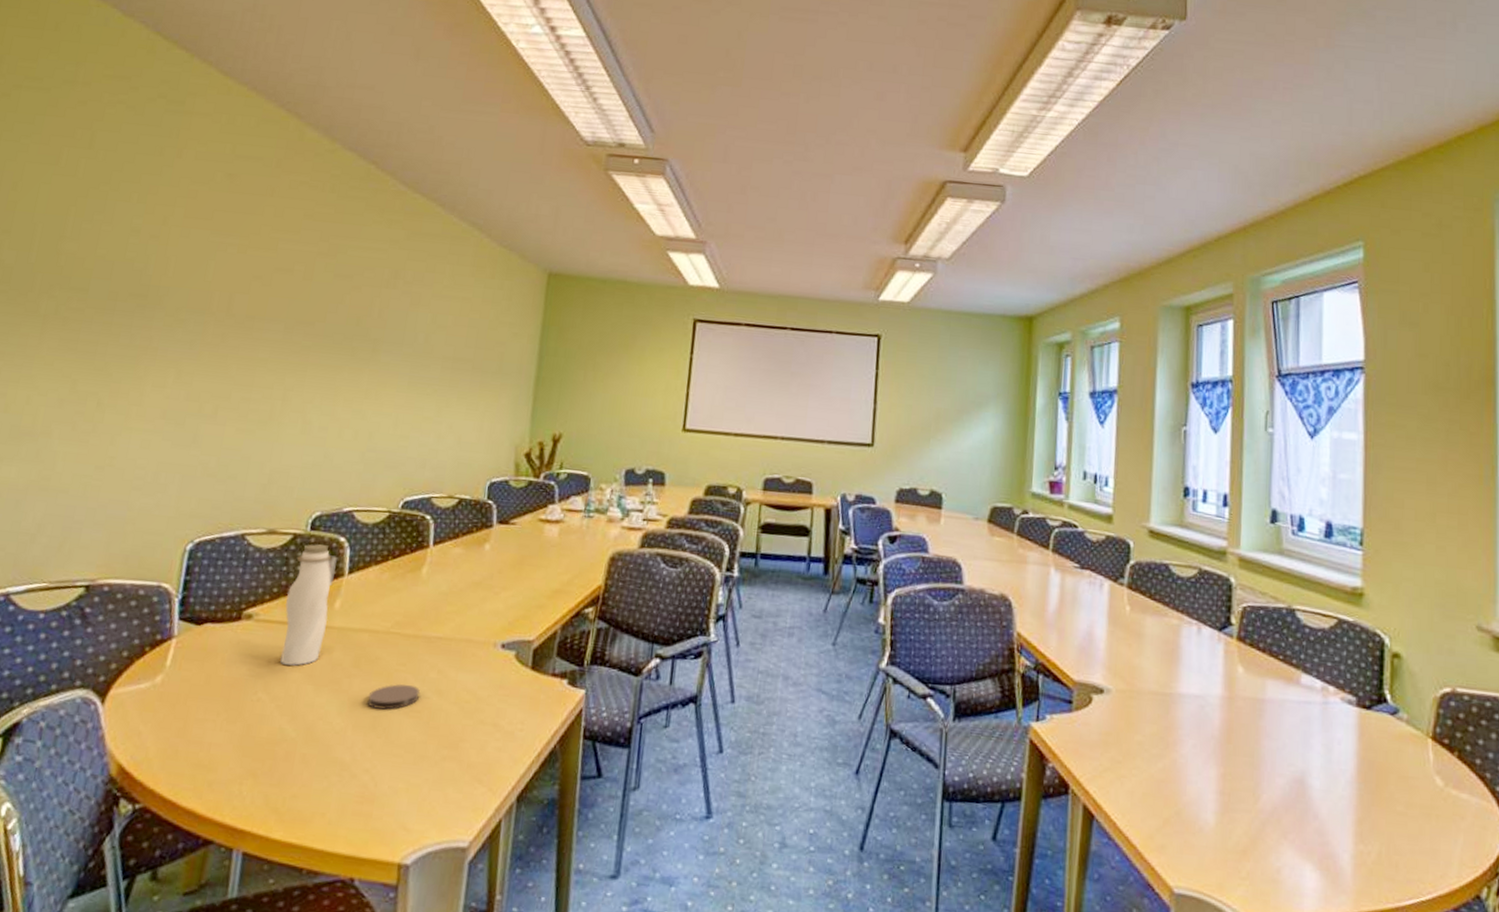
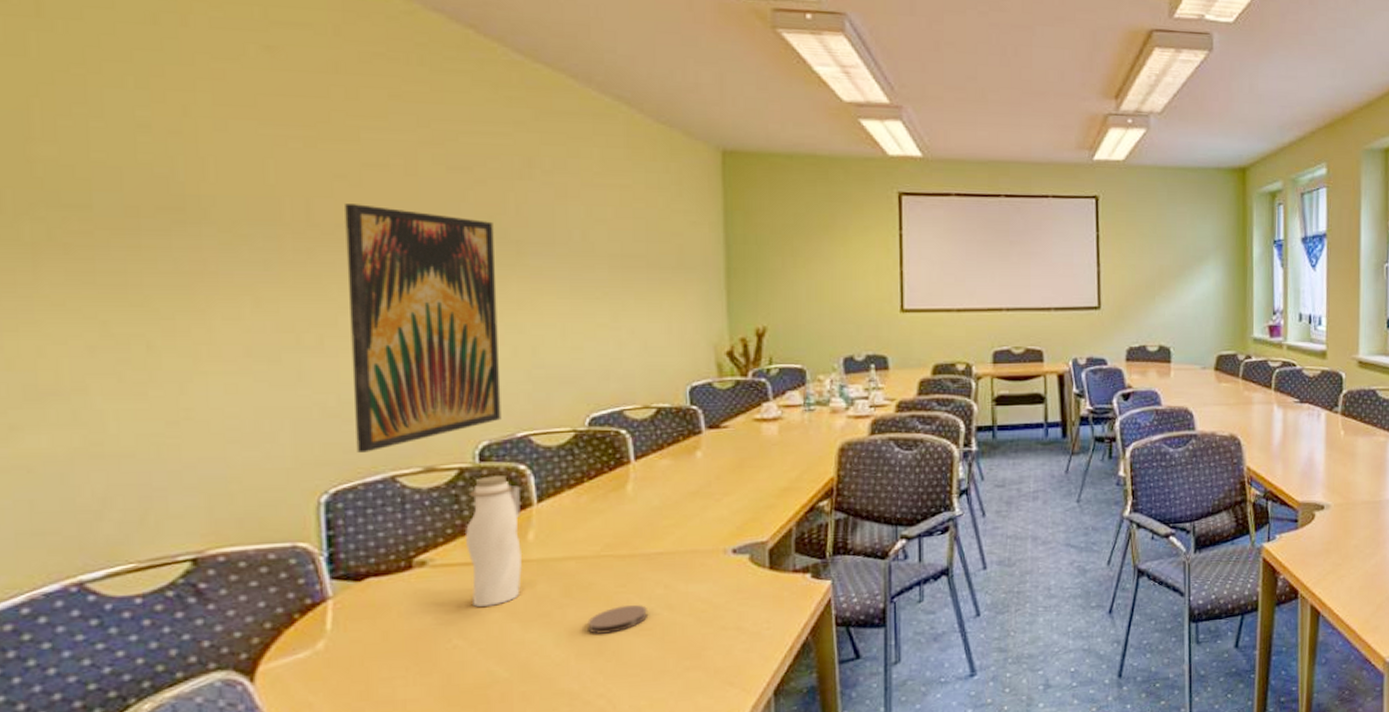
wall art: none [221,299,360,511] -> present [345,204,501,453]

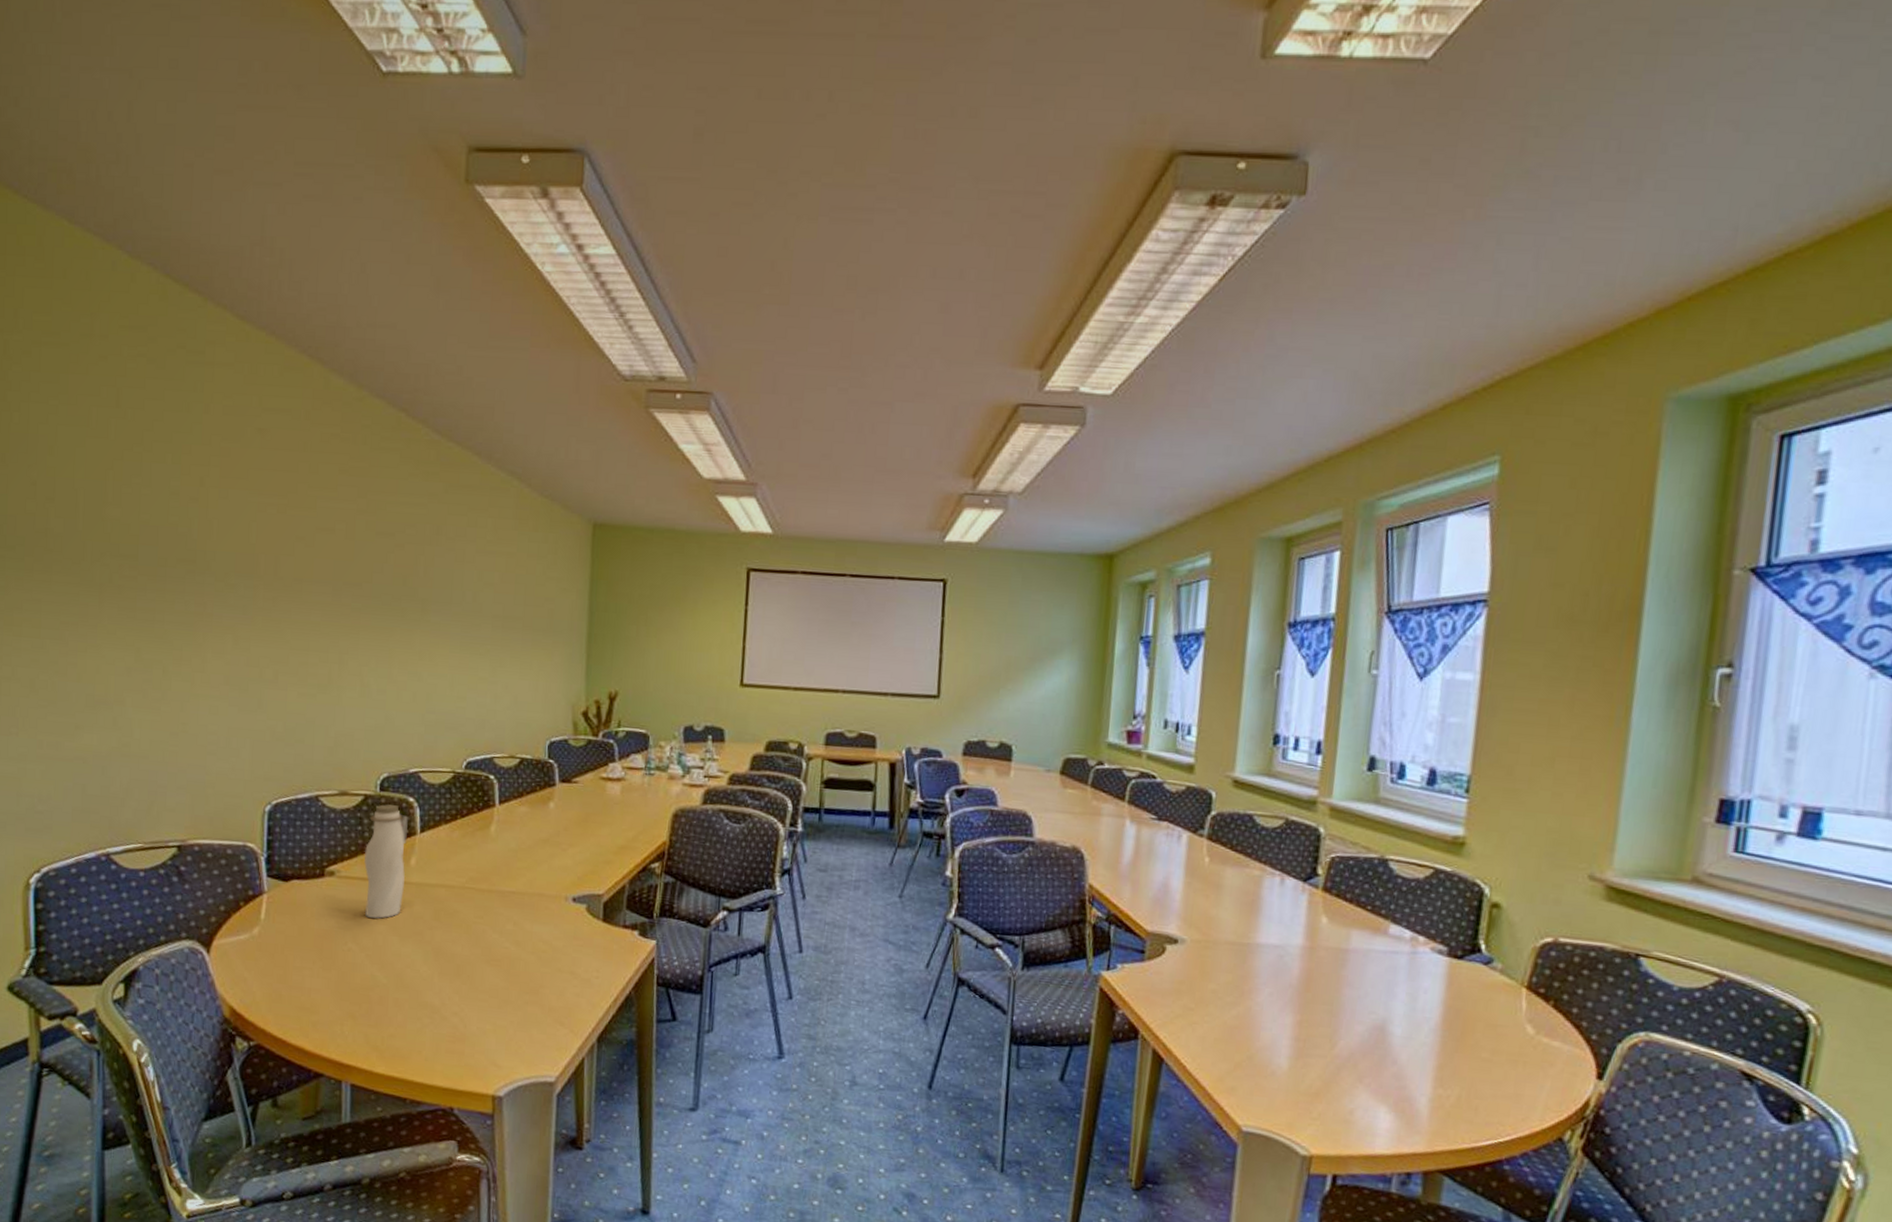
wall art: present [345,204,501,453] -> none [293,561,406,773]
coaster: present [587,605,647,635] -> none [450,935,498,959]

